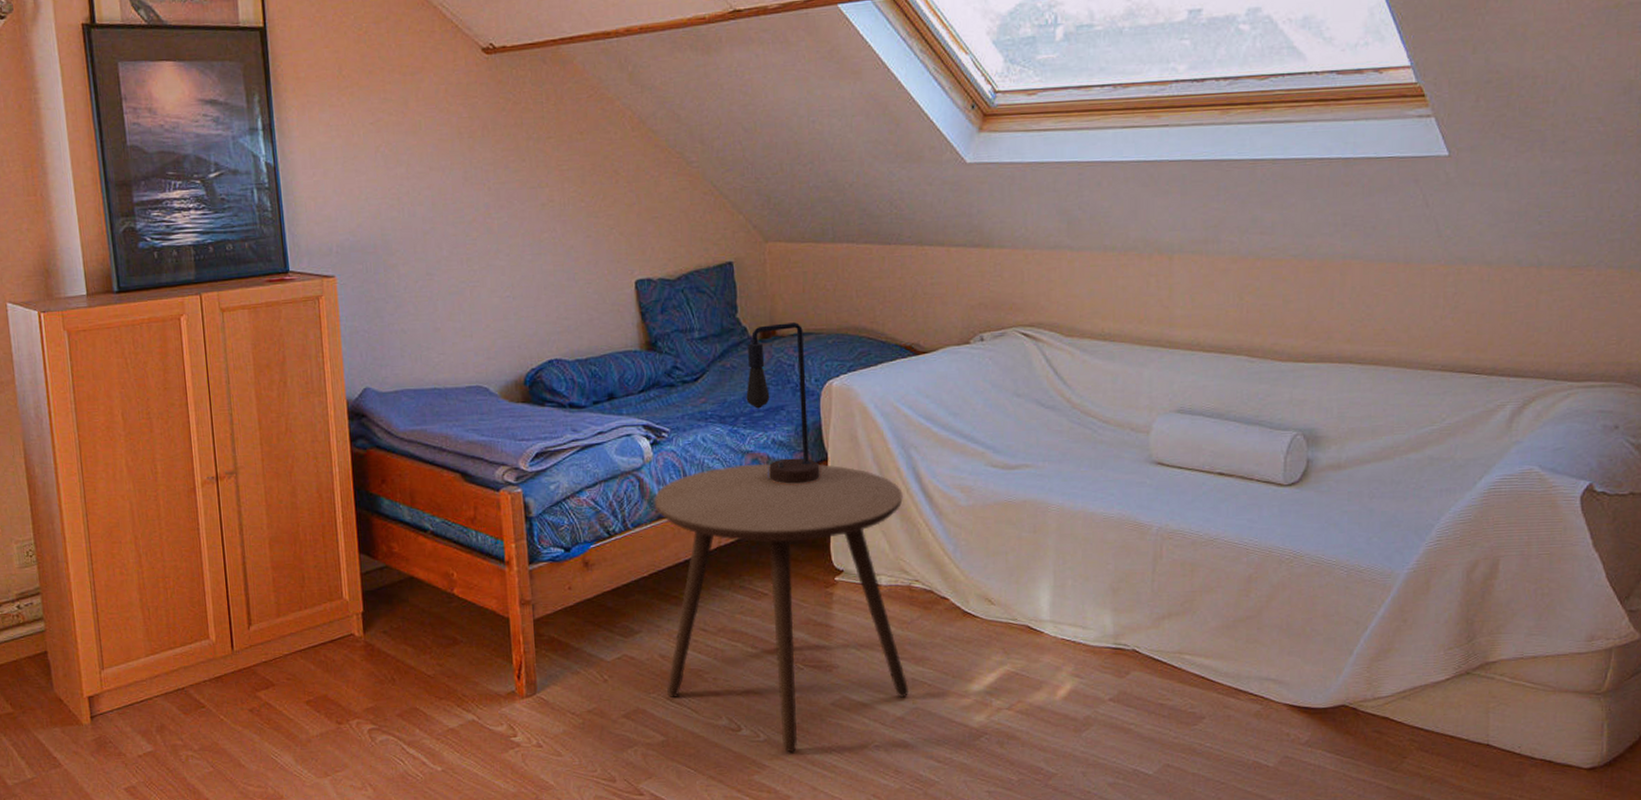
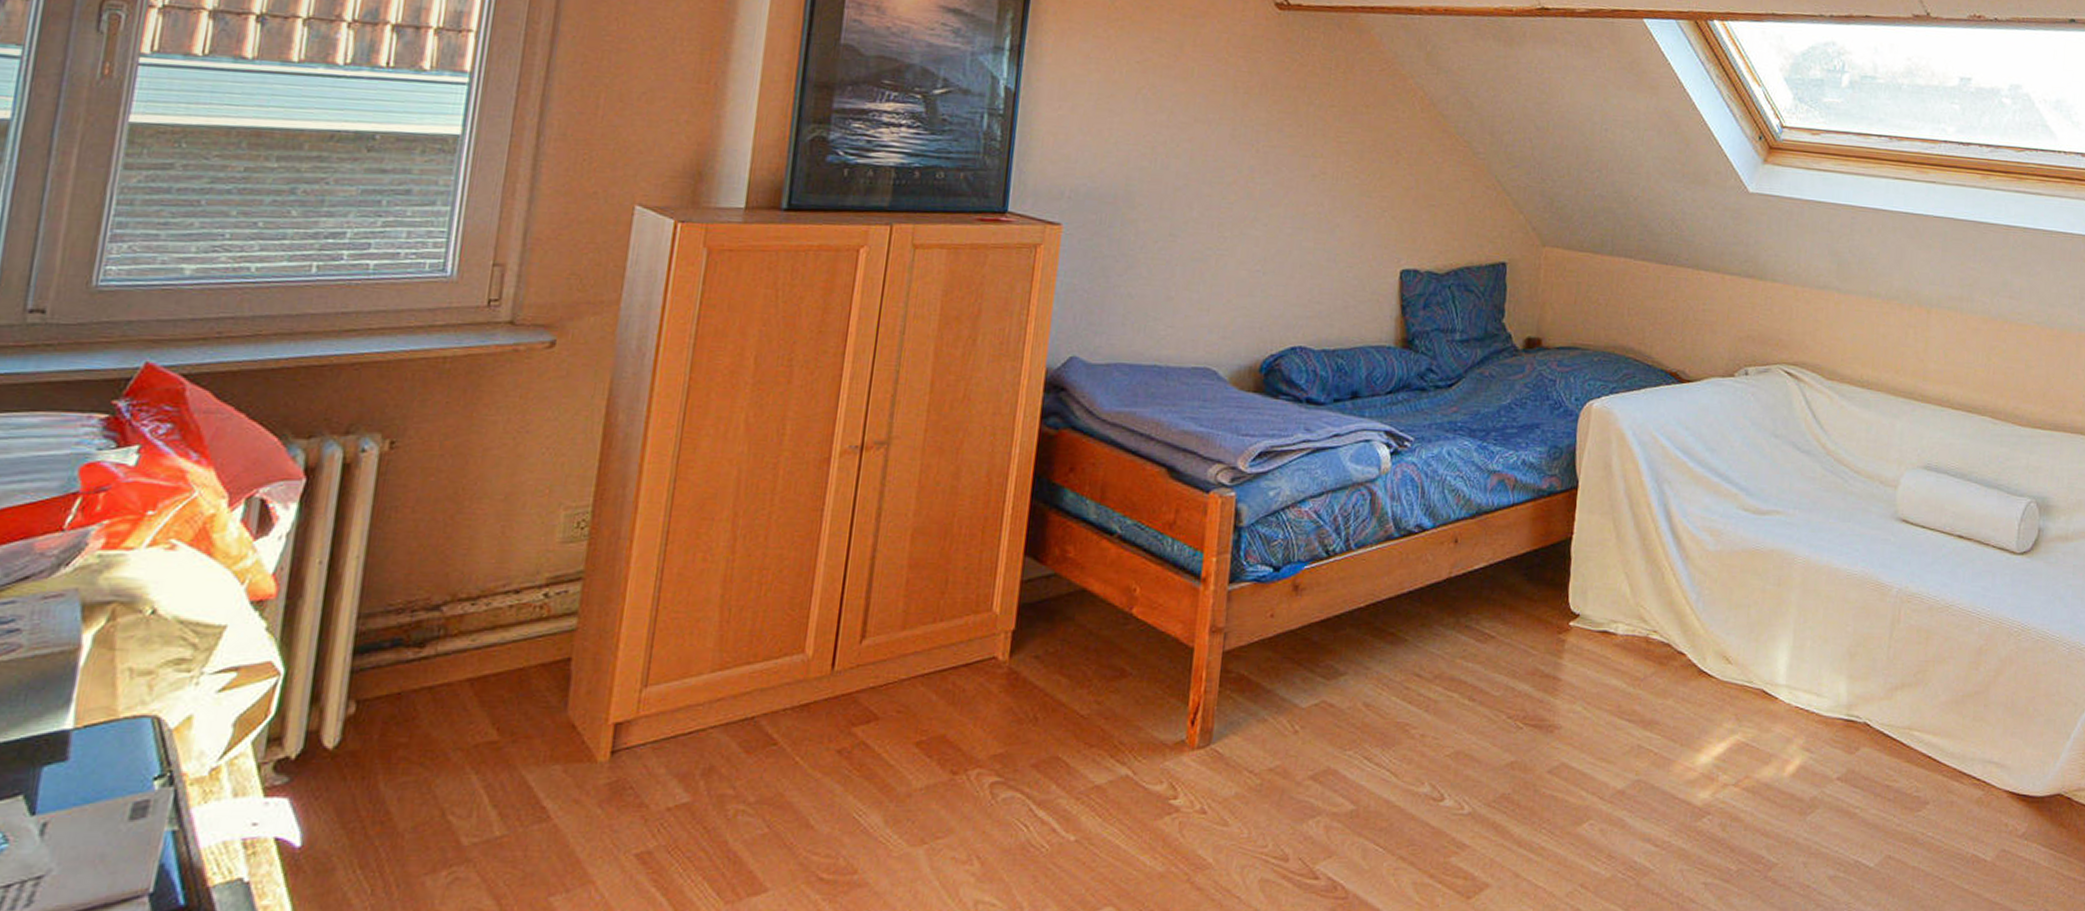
side table: present [654,463,909,753] -> none [1366,485,1651,830]
table lamp: present [746,322,820,484] -> none [1500,334,1569,513]

